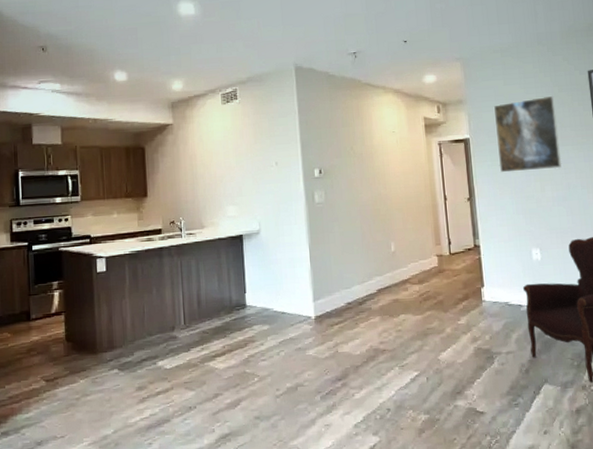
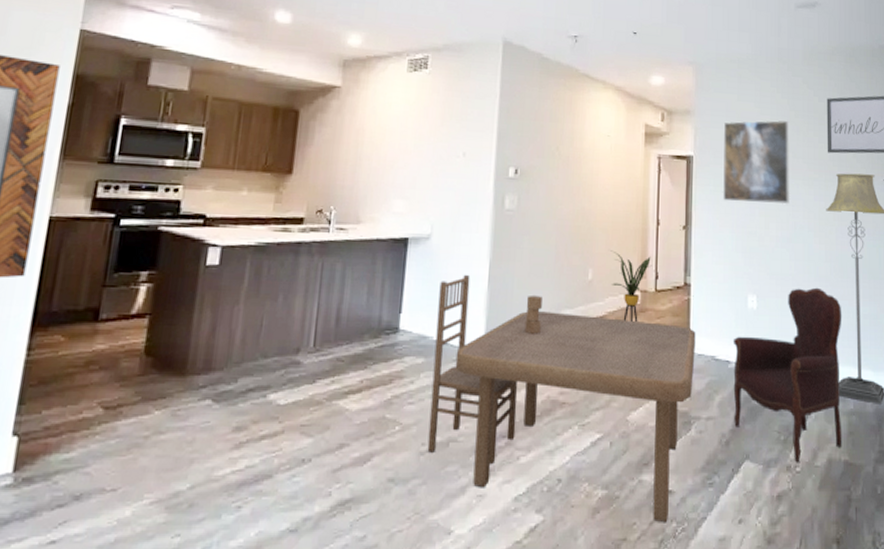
dining table: none [272,257,492,438] -> present [427,274,696,523]
house plant: none [407,225,444,282] -> present [610,250,652,323]

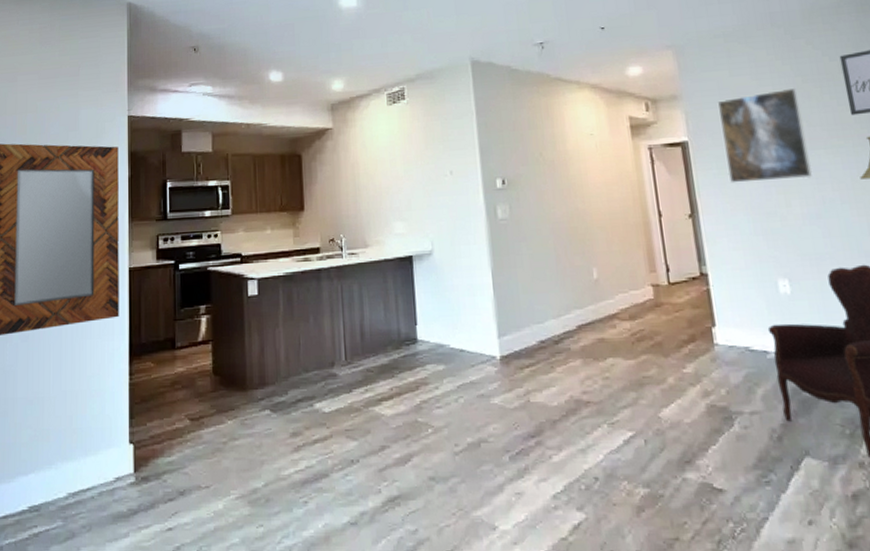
dining table: present [427,274,696,523] -> none [448,284,729,523]
house plant: present [610,250,652,323] -> none [613,247,661,318]

